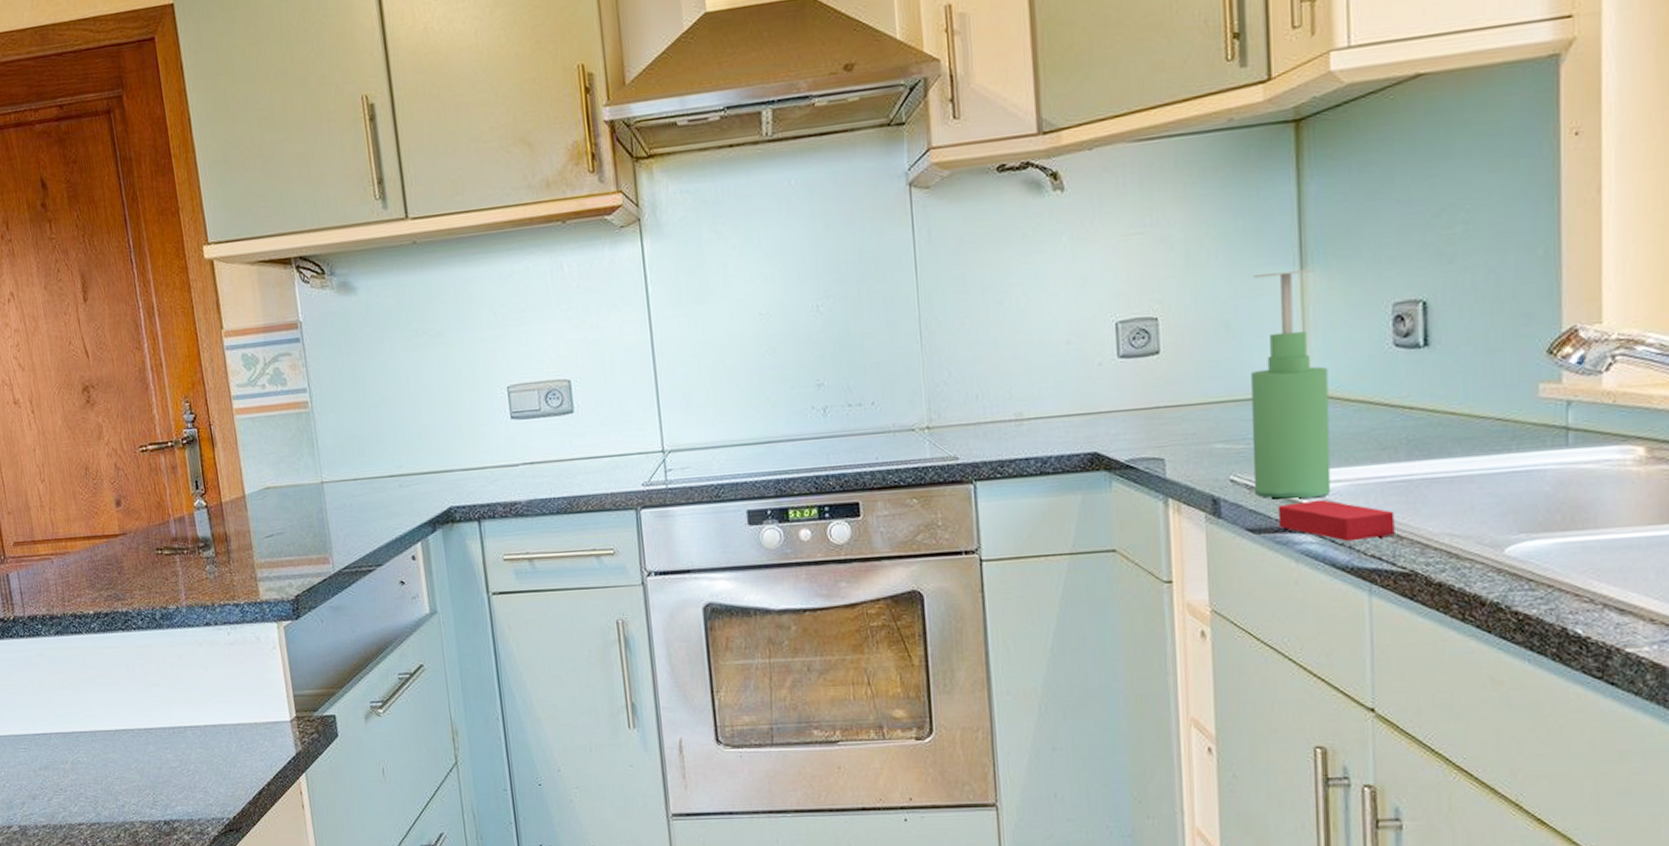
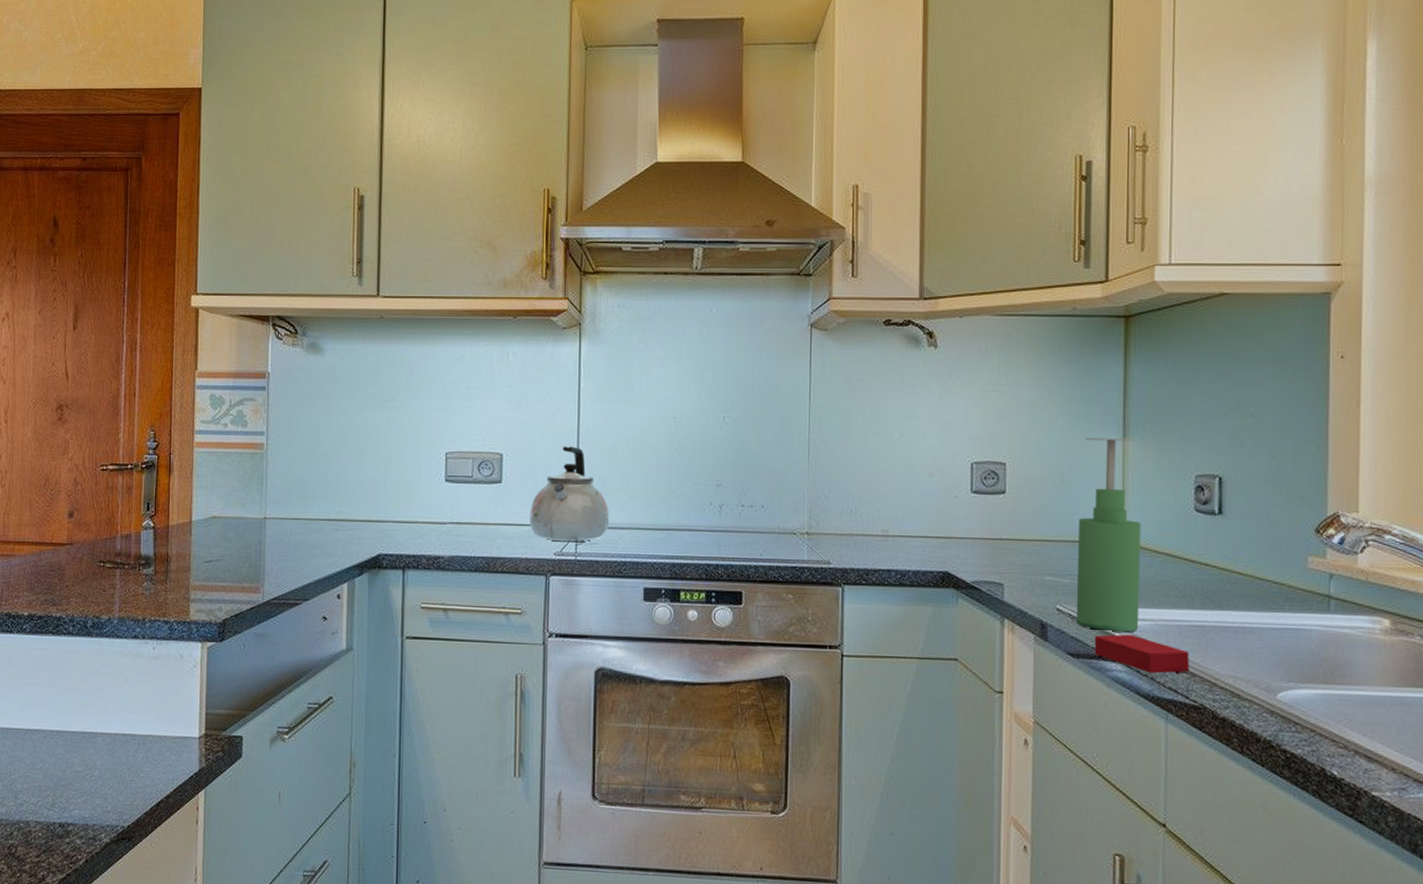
kettle: none [608,361,700,471] -> present [528,446,610,542]

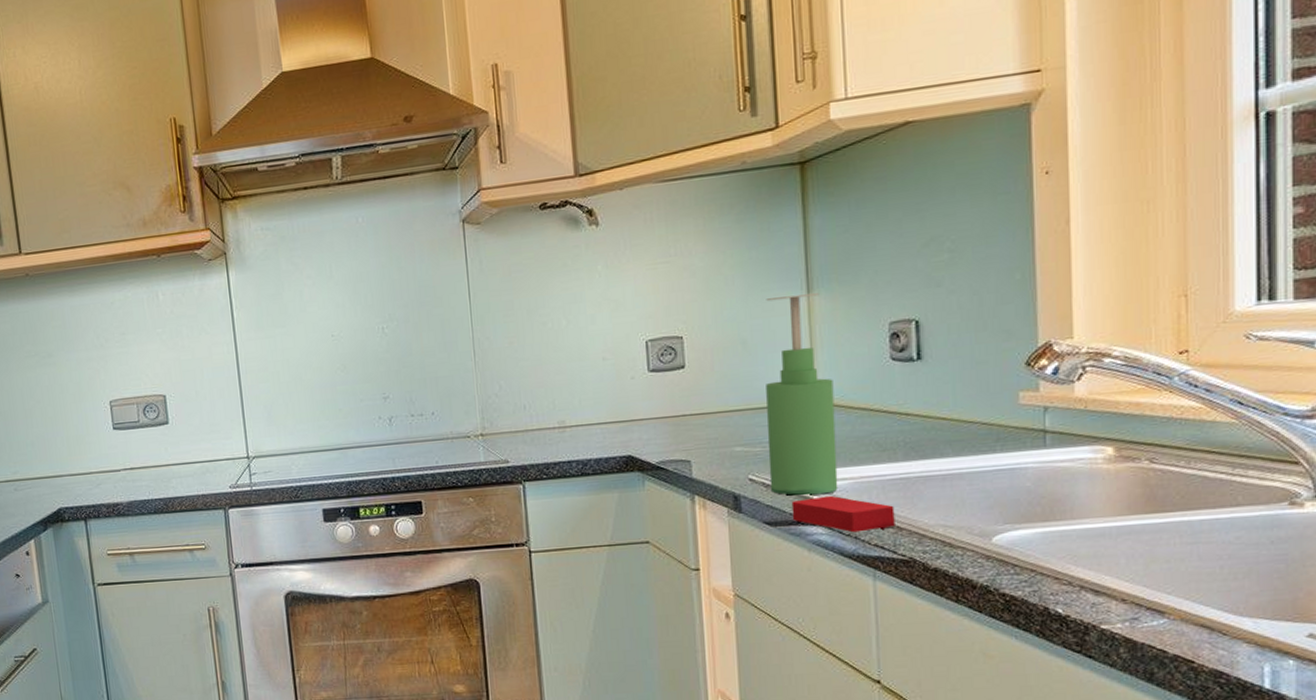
kettle: present [528,446,610,542] -> none [199,378,281,475]

